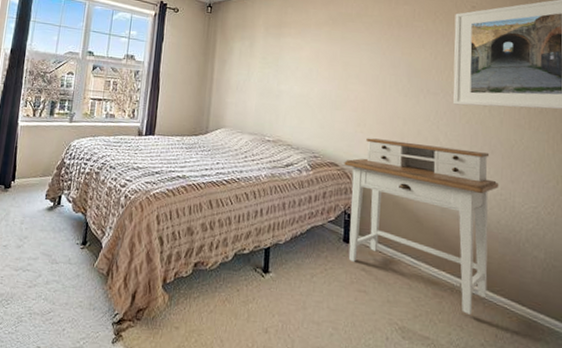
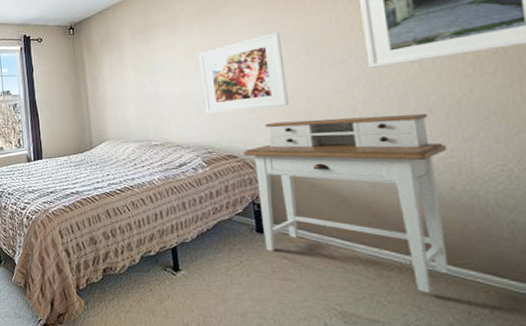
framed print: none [319,55,391,125] -> present [199,32,289,114]

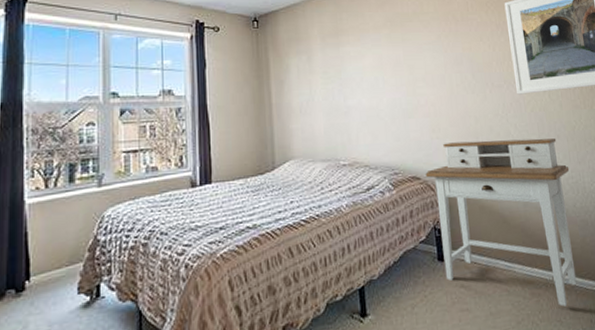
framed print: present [199,32,289,114] -> none [386,53,461,131]

